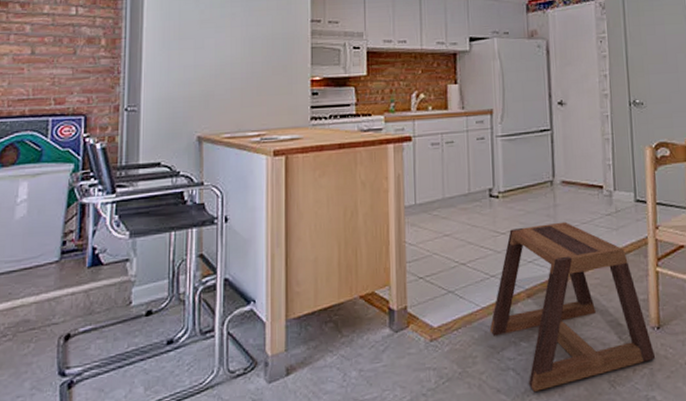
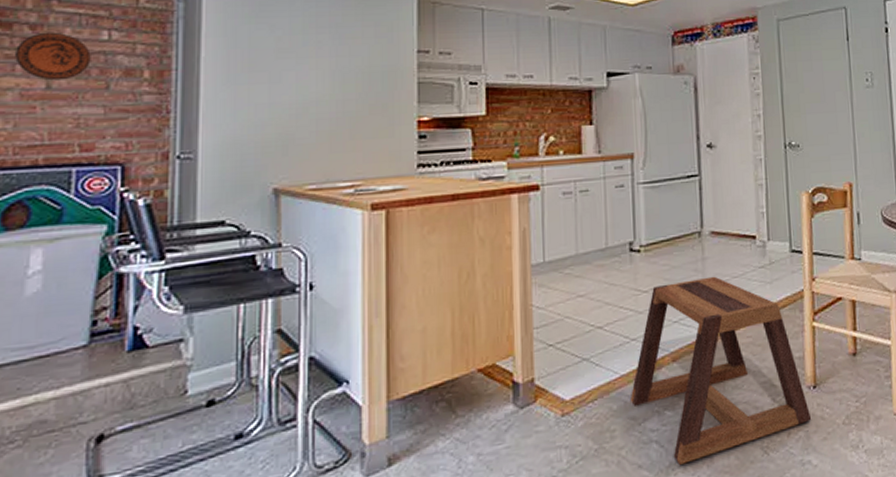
decorative plate: none [10,9,63,48] -> present [15,32,91,81]

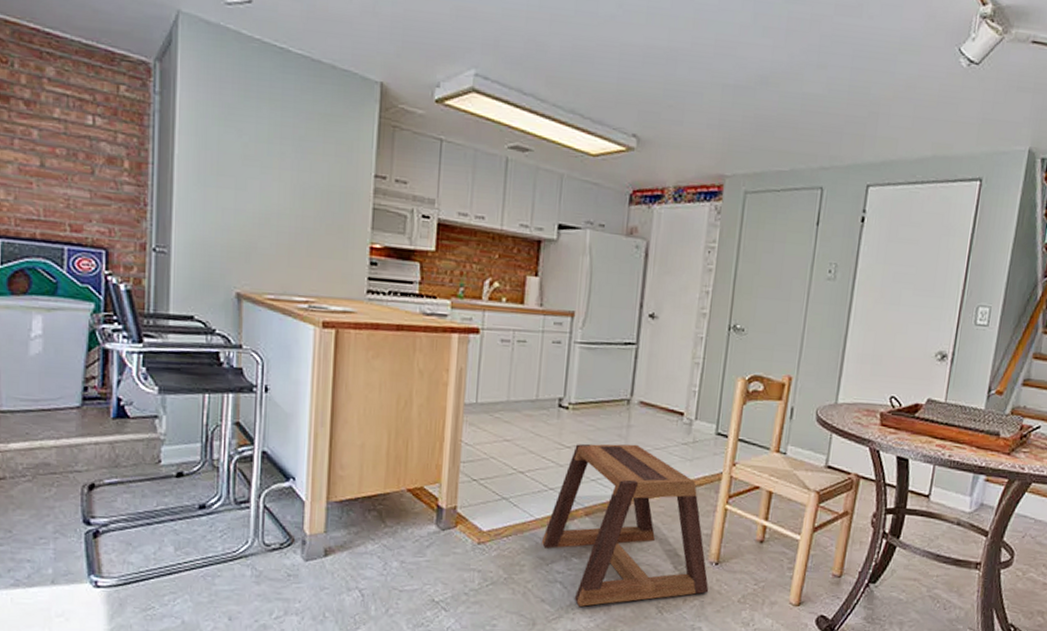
decorative plate: present [15,32,91,81] -> none [13,109,78,160]

